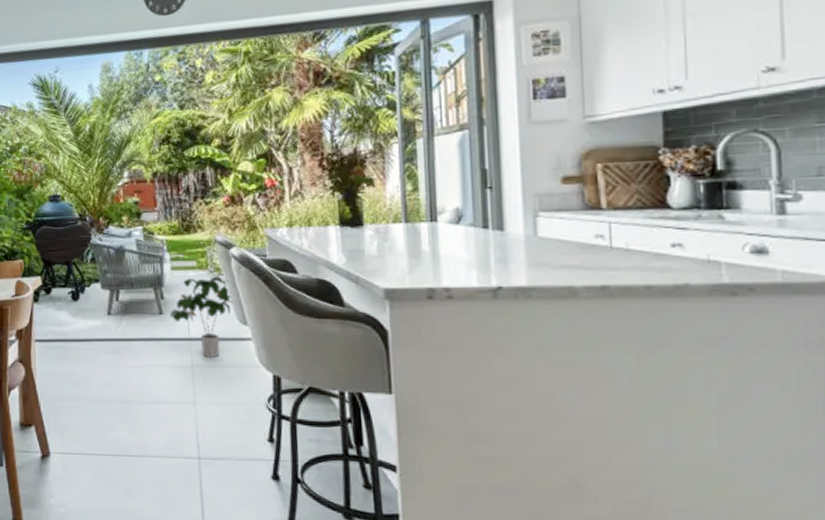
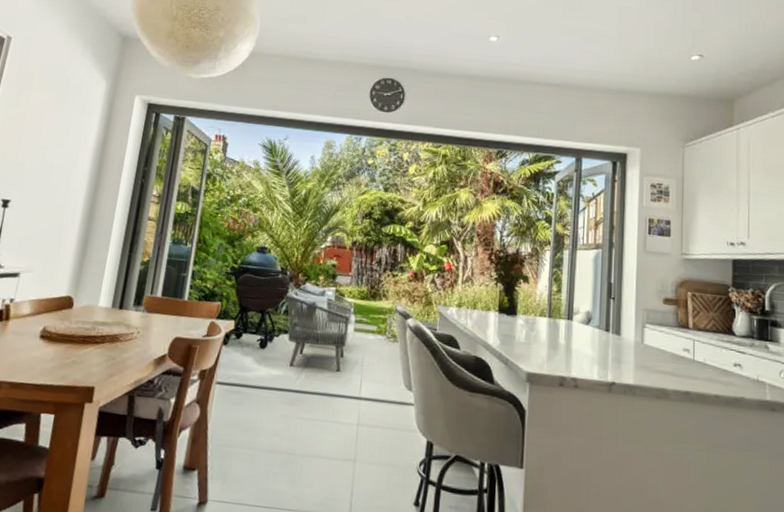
potted plant: present [170,276,233,358] -> none [346,341,402,419]

